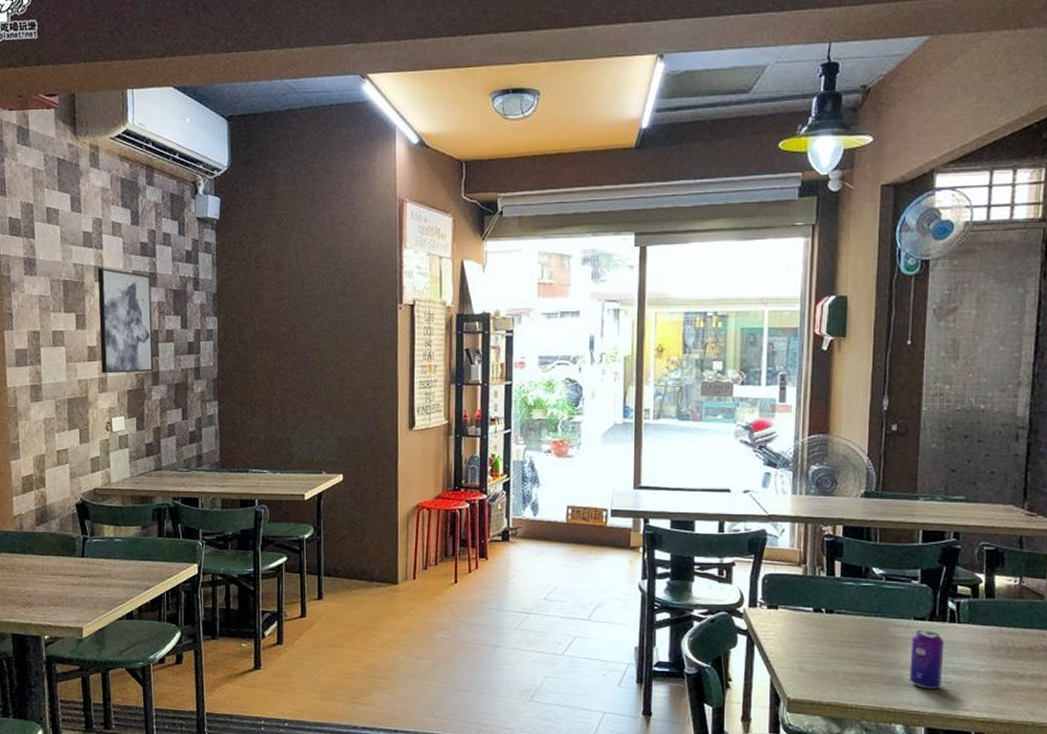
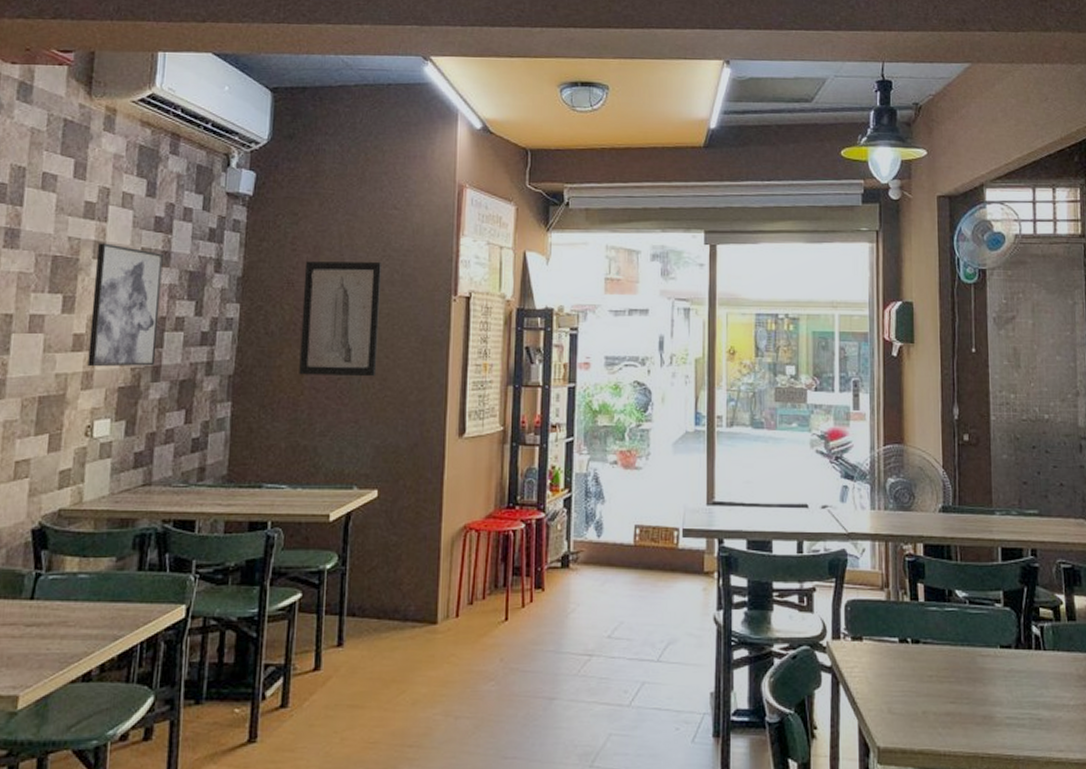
wall art: none [268,276,336,378] -> present [299,261,381,377]
beverage can: present [909,629,945,689] -> none [999,659,1033,728]

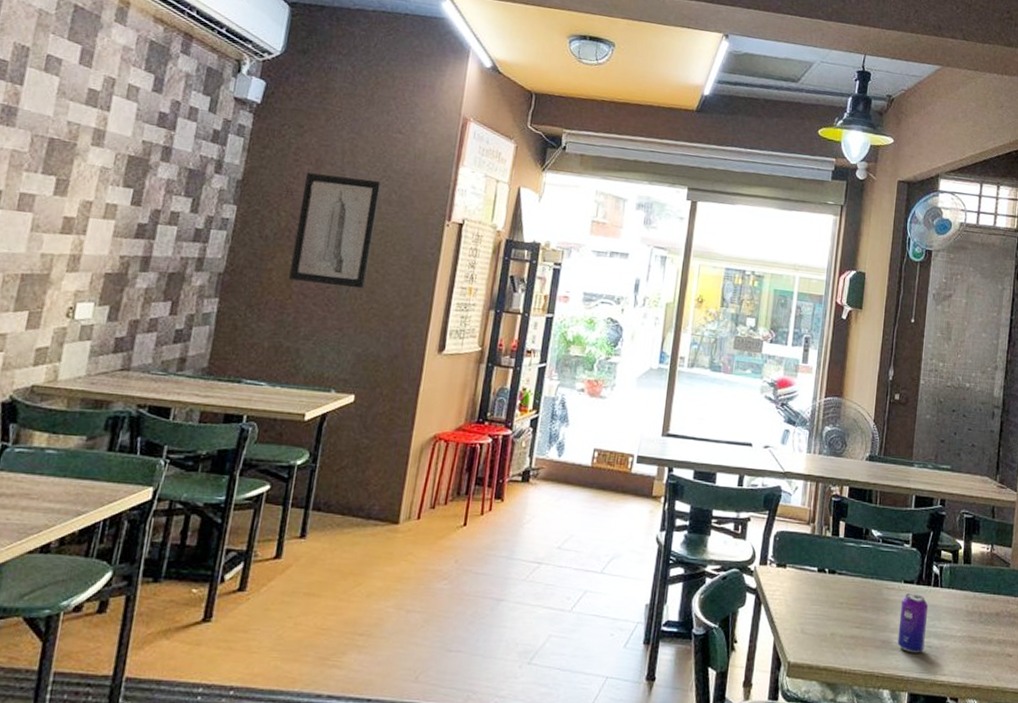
wall art: present [87,243,163,367] -> none [75,131,164,256]
beverage can: none [999,659,1033,728] -> present [897,593,929,654]

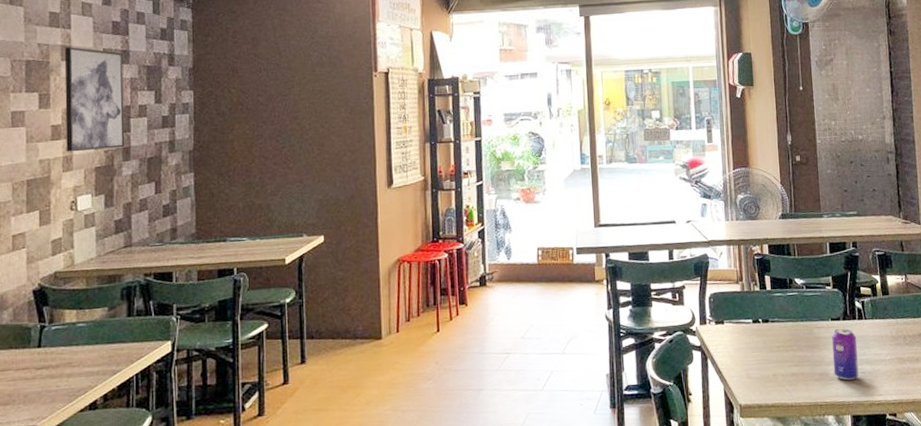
wall art: none [75,131,164,256] -> present [64,47,125,152]
wall art: present [289,172,381,289] -> none [246,48,315,146]

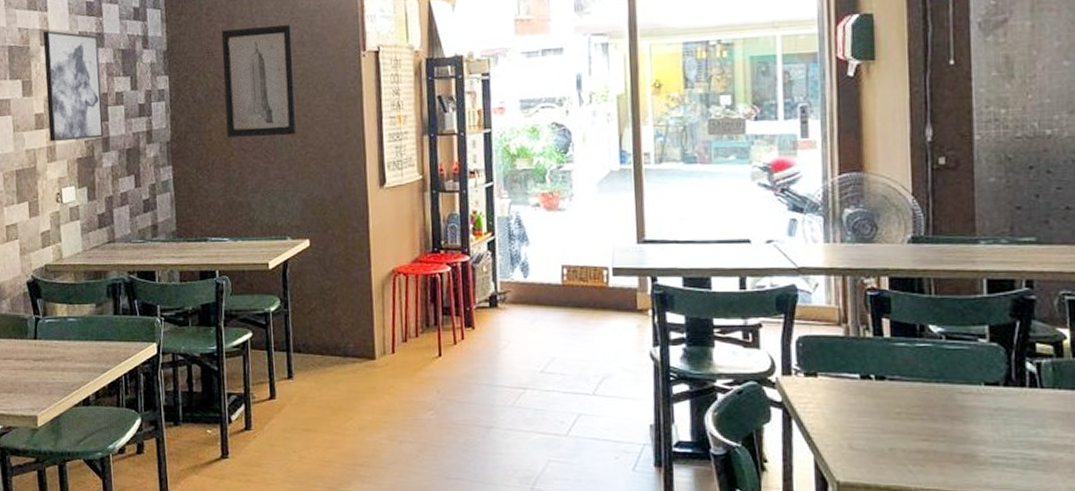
wall art: none [246,48,315,146] -> present [221,25,297,138]
beverage can: present [831,328,859,381] -> none [983,396,1026,468]

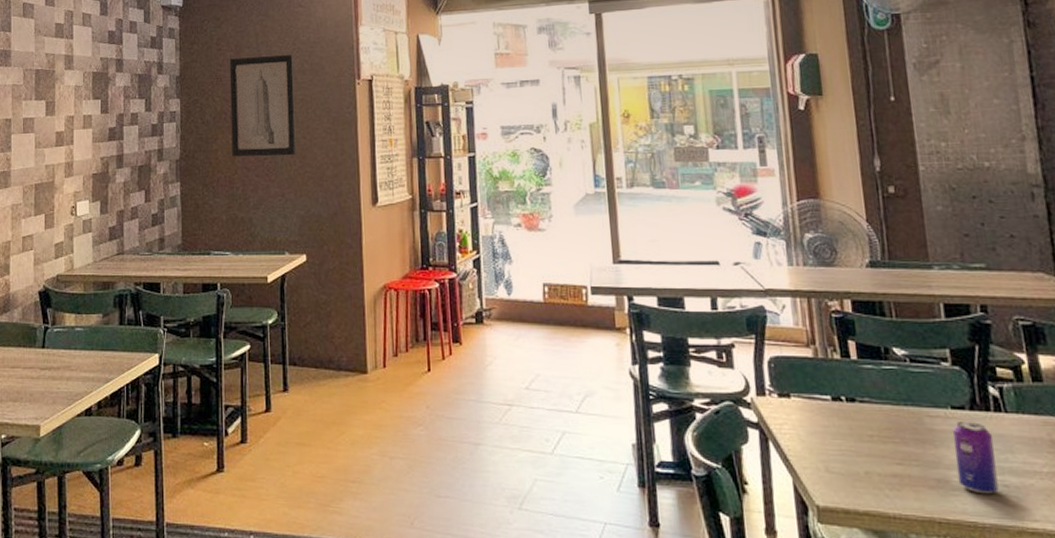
wall art: present [43,30,104,142] -> none [67,56,119,158]
beverage can: none [983,396,1026,468] -> present [952,420,999,494]

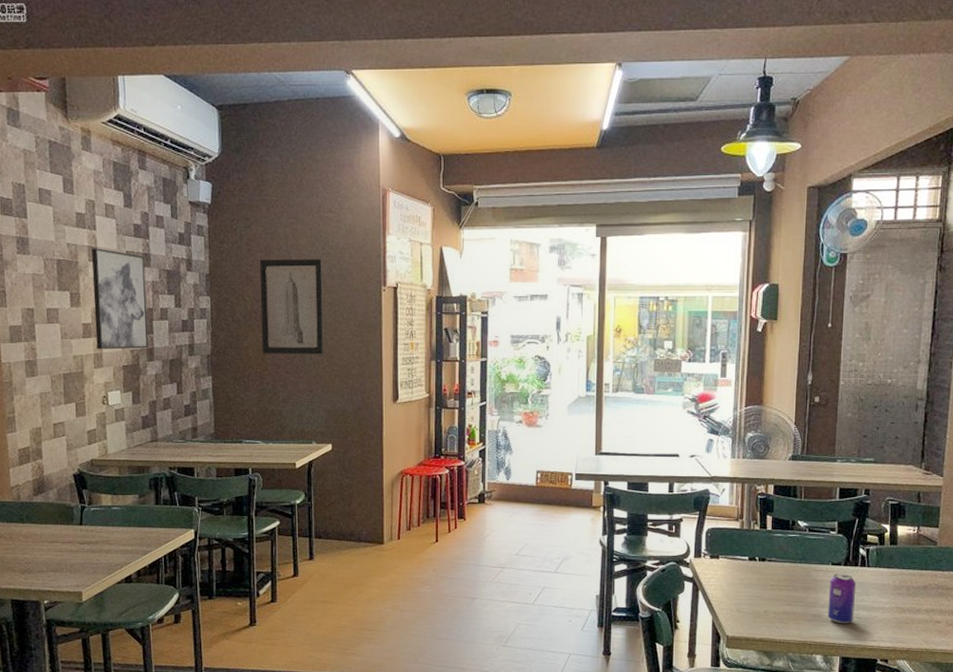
wall art: none [67,56,119,158] -> present [91,248,149,350]

